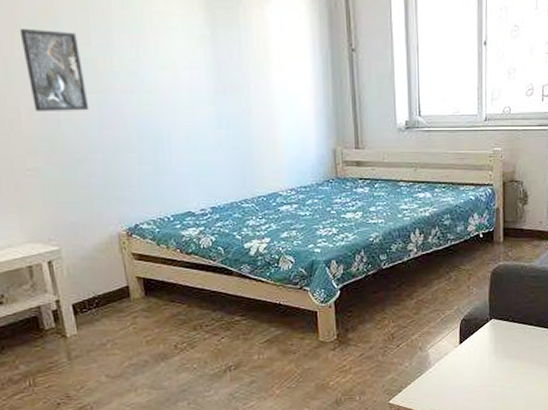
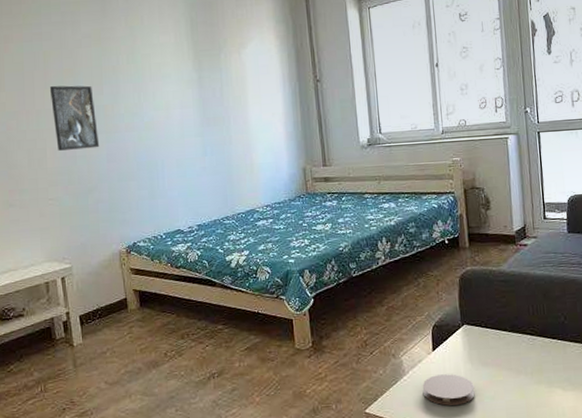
coaster: none [447,366,497,397] -> present [422,374,475,406]

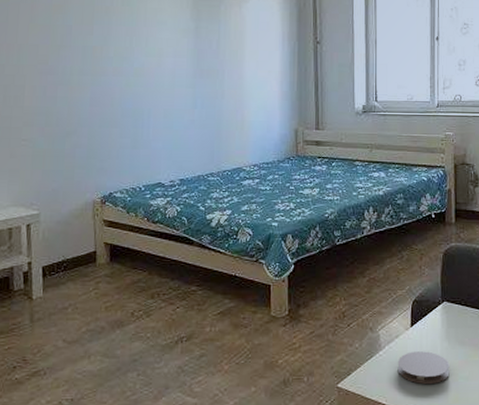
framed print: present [49,85,100,151] -> none [35,20,84,90]

